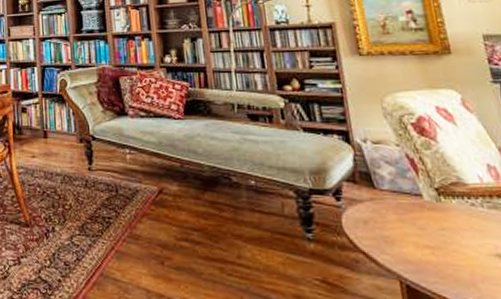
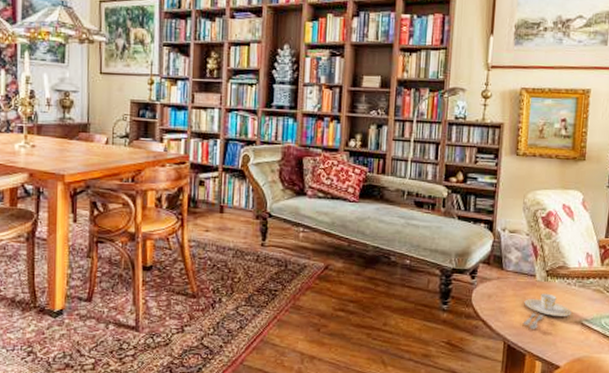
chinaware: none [415,217,488,265] -> present [522,293,572,329]

